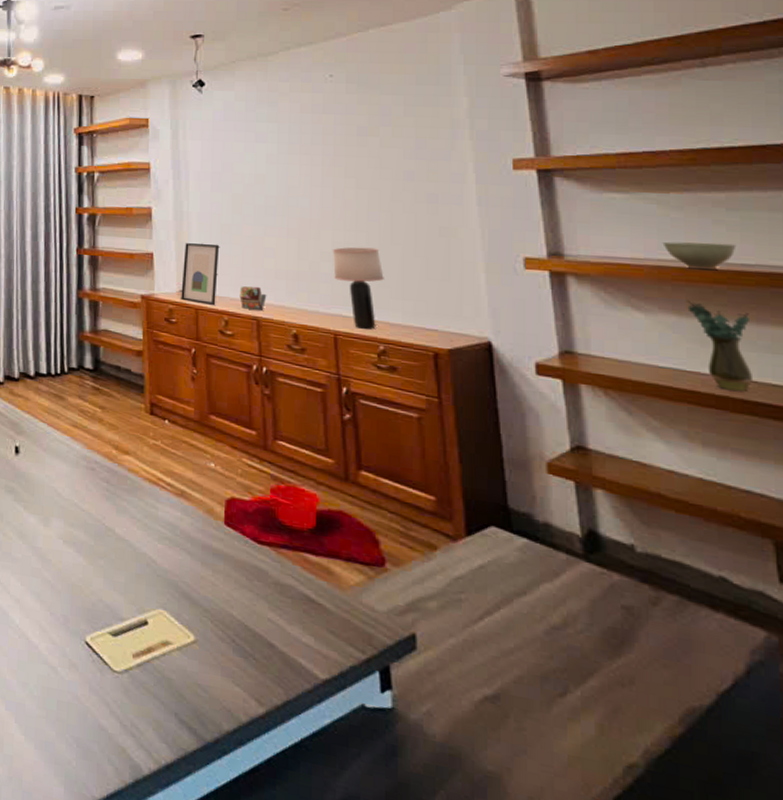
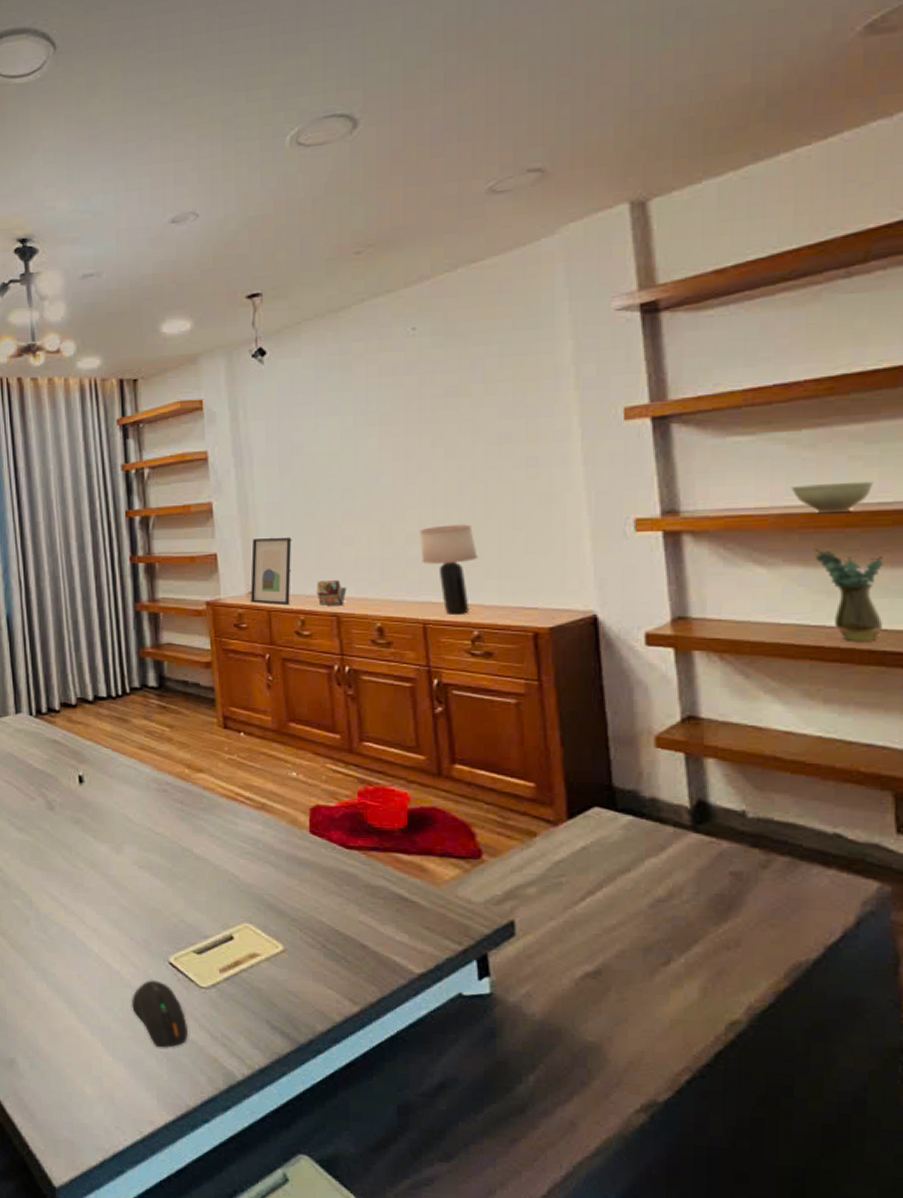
computer mouse: none [46,658,99,732] -> present [130,980,188,1047]

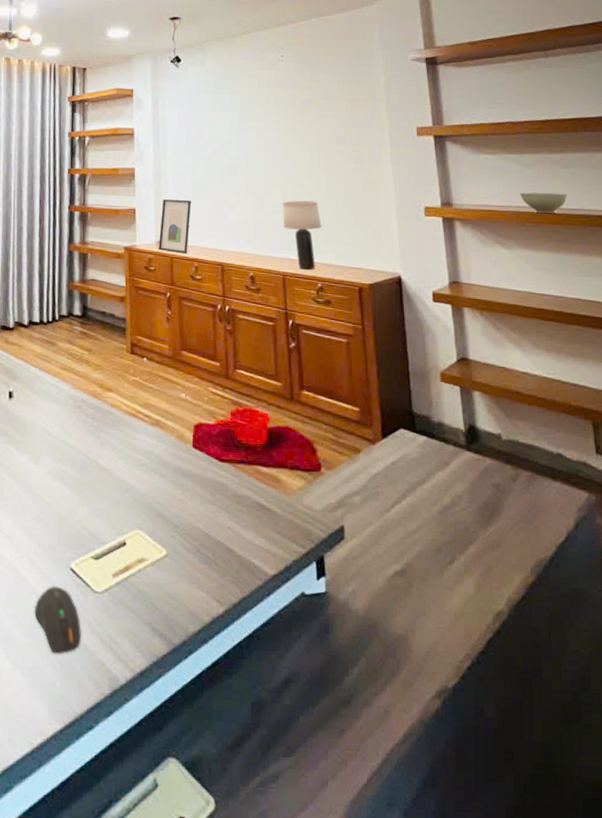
decorative box: present [316,579,347,605] -> none [207,236,230,257]
vase: present [815,550,883,641] -> none [536,238,578,307]

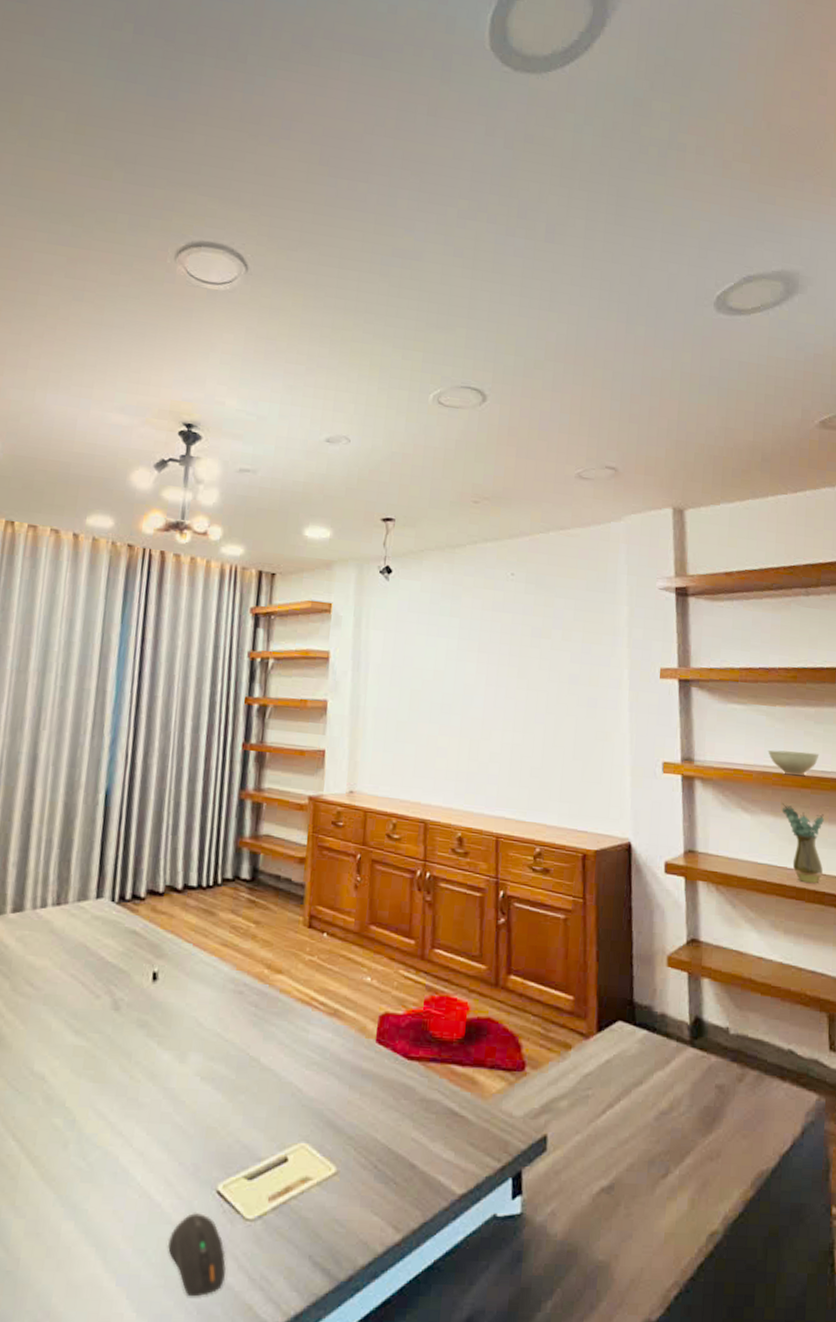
picture frame: present [159,199,192,253] -> none [350,740,394,807]
table lamp: present [282,200,322,270] -> none [500,748,545,832]
vase: none [536,238,578,307] -> present [782,804,824,883]

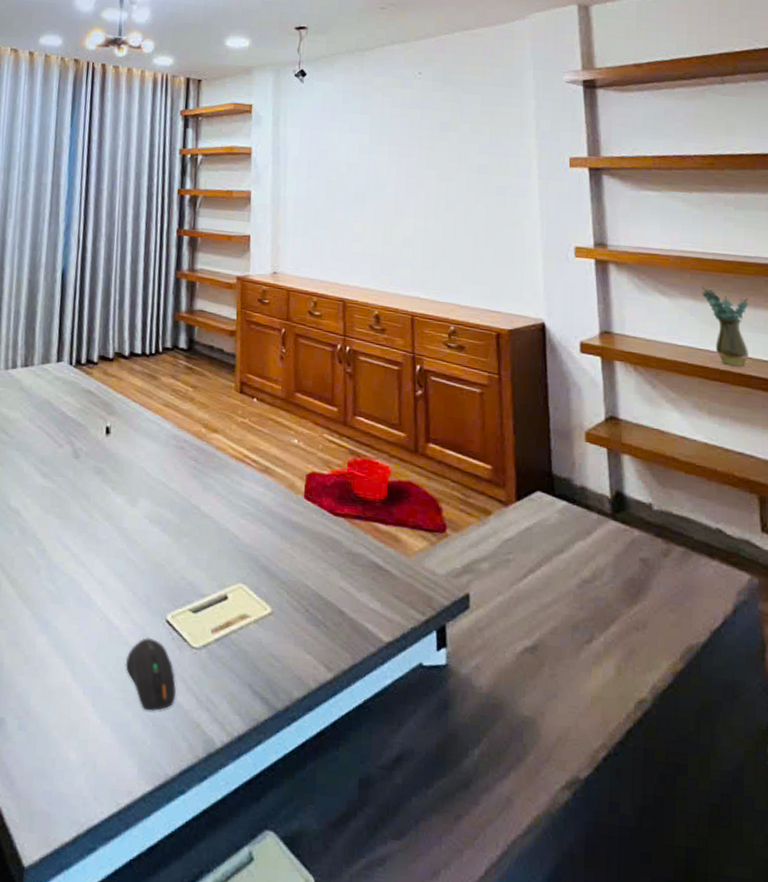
bowl: present [768,750,820,776] -> none [685,235,741,261]

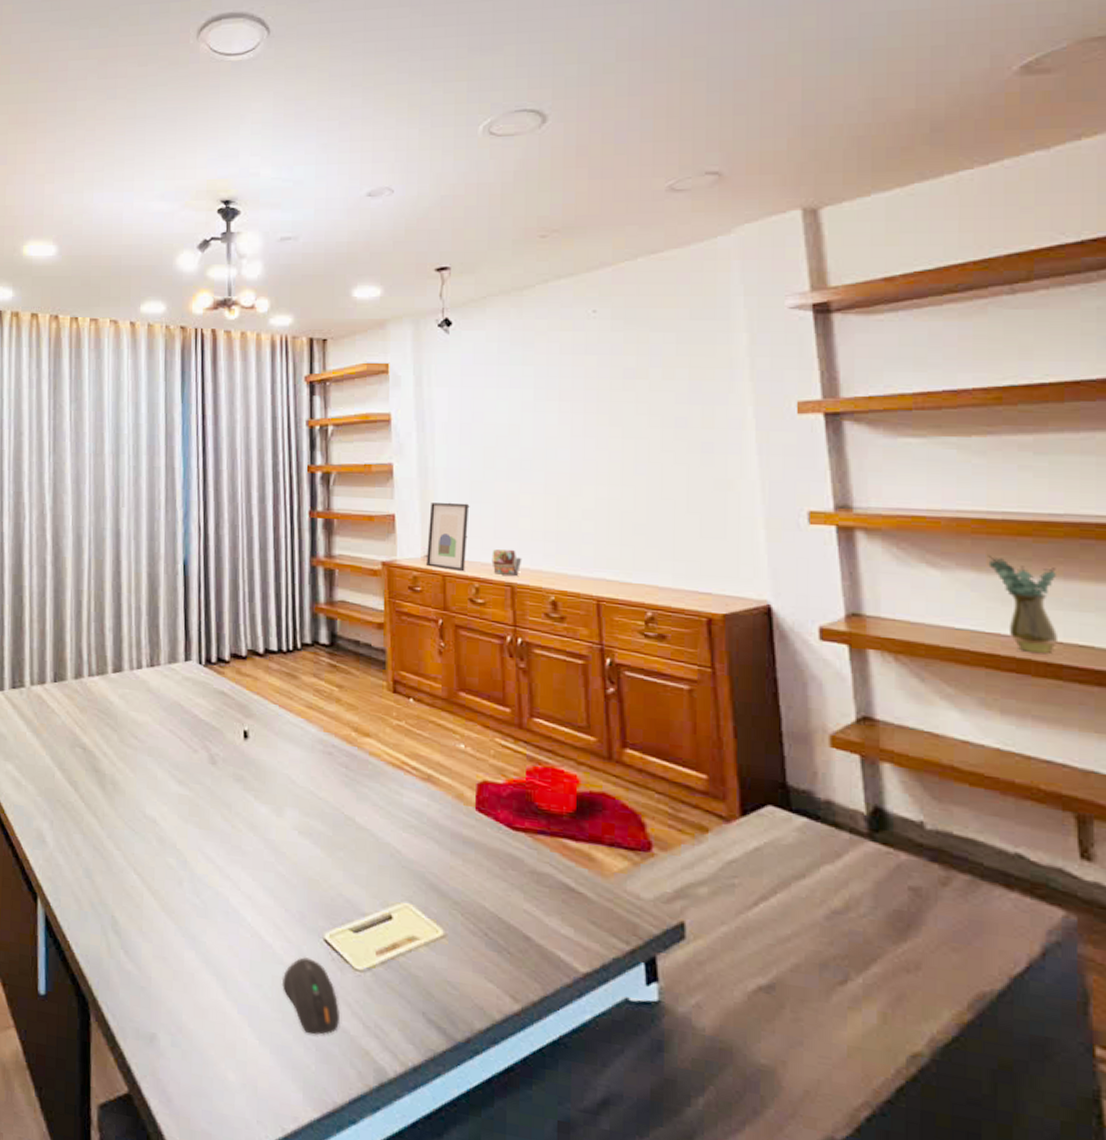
picture frame: none [274,226,313,287] -> present [426,502,470,571]
decorative box: none [328,269,354,292] -> present [491,549,522,576]

